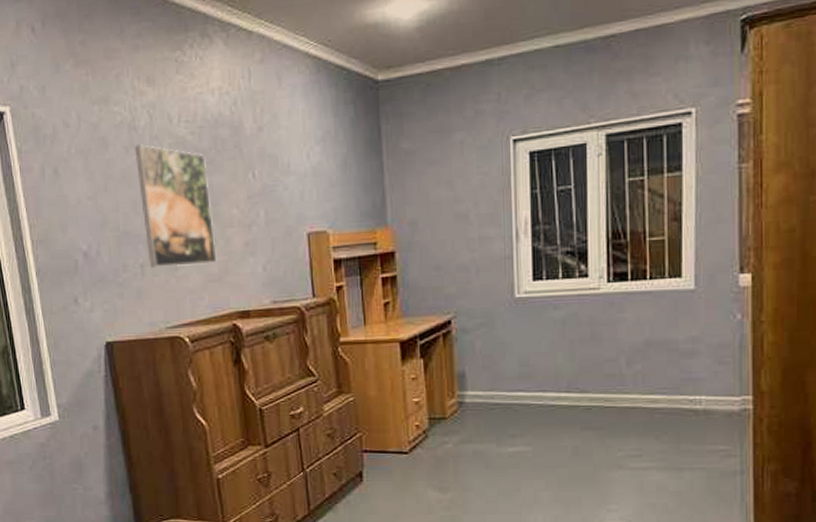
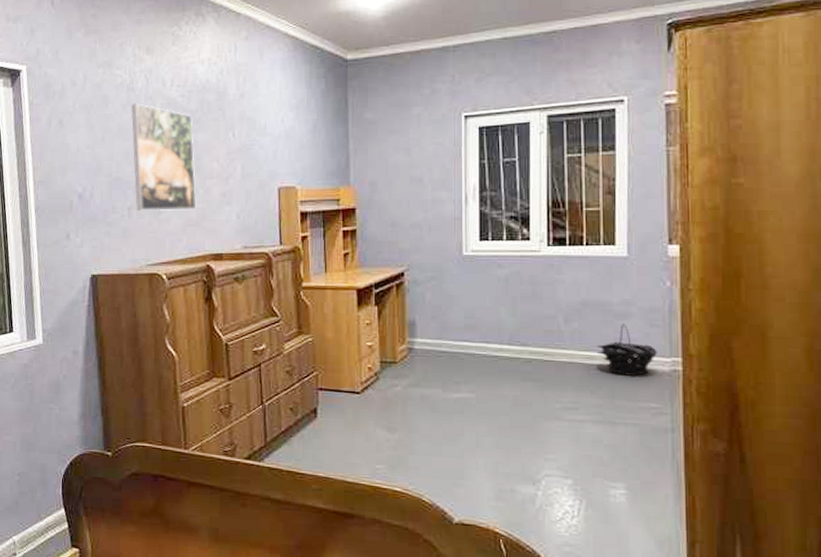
basket: none [662,362,727,418] -> present [597,323,658,376]

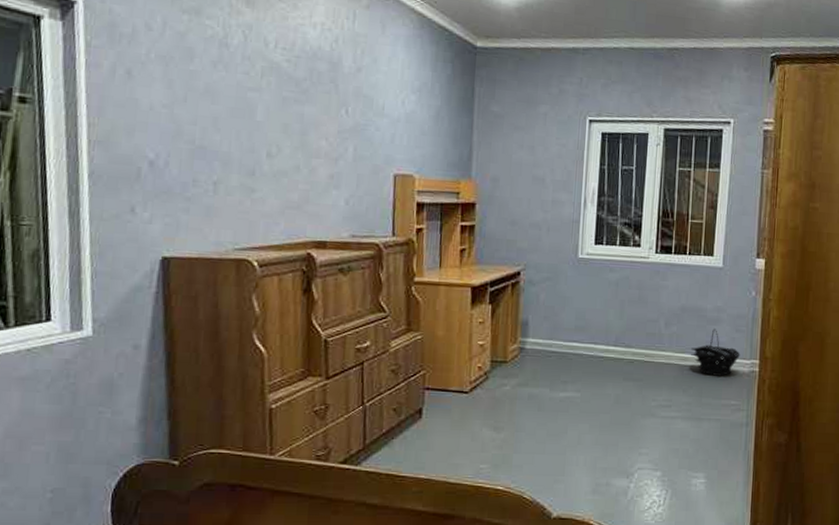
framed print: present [131,103,197,212] -> none [223,62,300,191]

